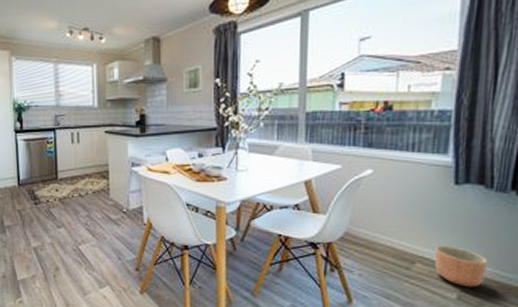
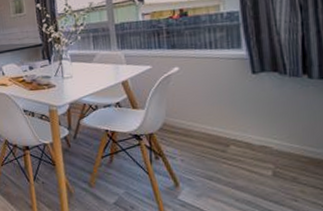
planter: present [434,245,488,287] -> none [245,127,295,164]

